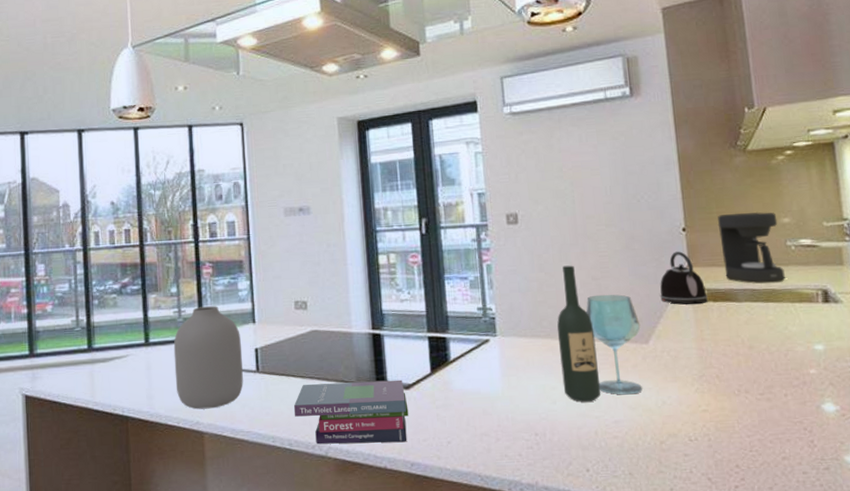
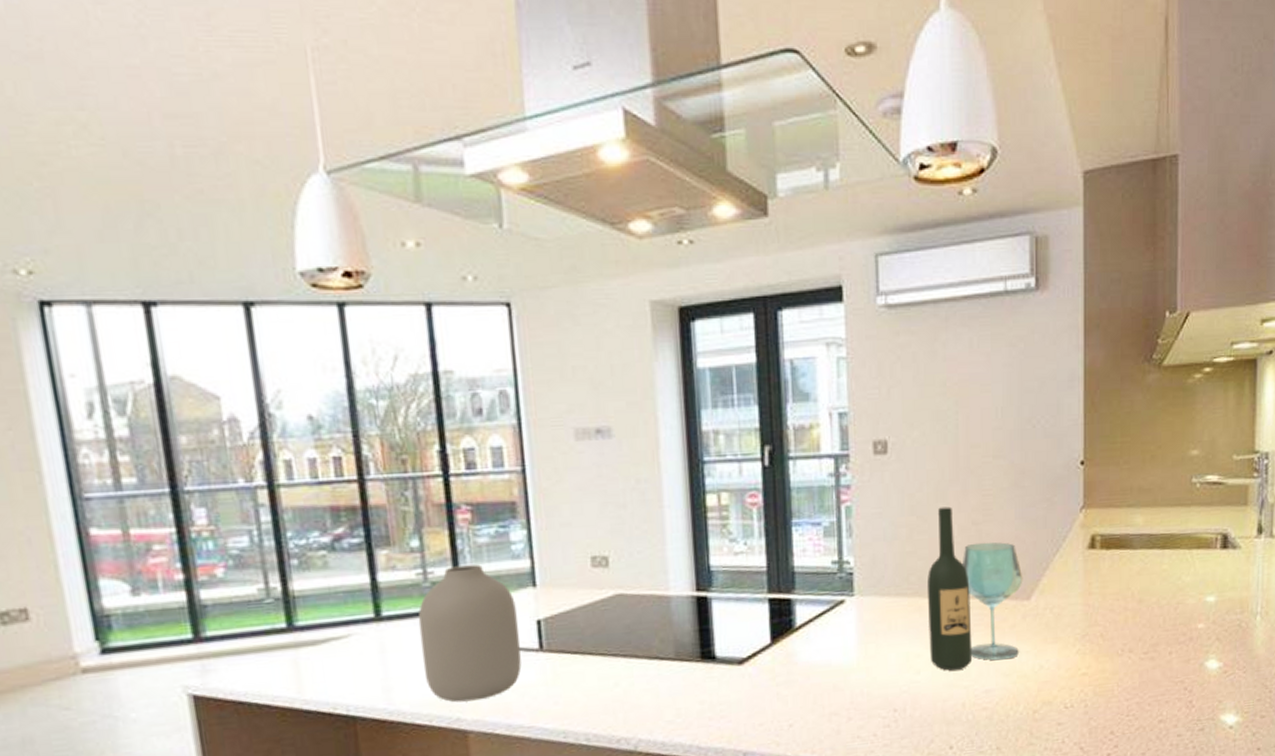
books: present [294,379,409,445] -> none [592,653,742,738]
kettle: present [660,251,709,305] -> none [1048,489,1101,554]
coffee maker: present [717,211,785,284] -> none [1120,441,1186,528]

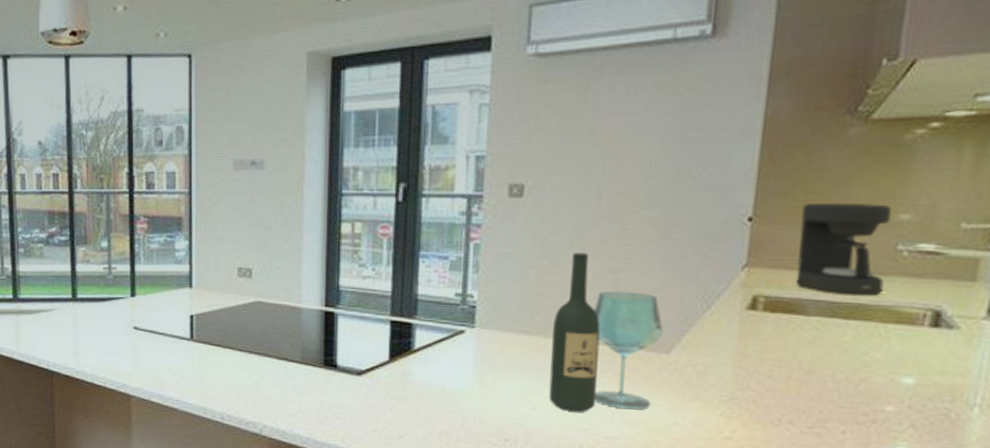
vase: present [418,564,522,703] -> none [102,265,175,373]
coffee maker: none [1120,441,1186,528] -> present [795,202,893,297]

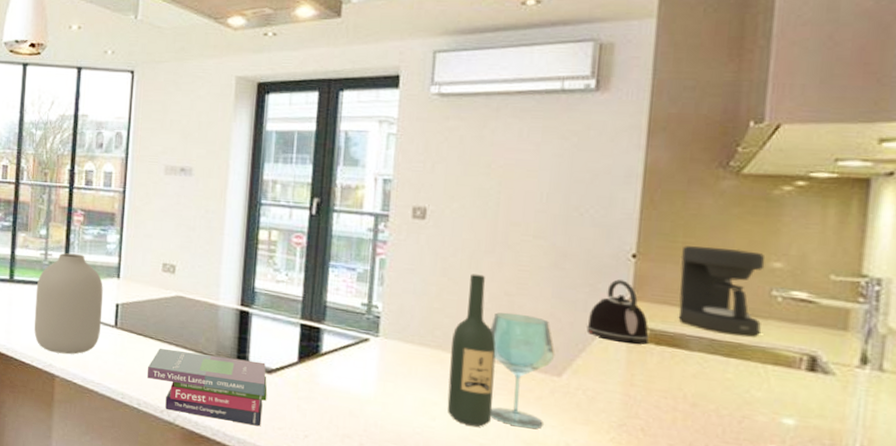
vase: none [102,265,175,373] -> present [34,253,103,355]
books: none [229,358,358,431] -> present [147,348,268,426]
kettle: none [697,246,765,313] -> present [586,279,650,345]

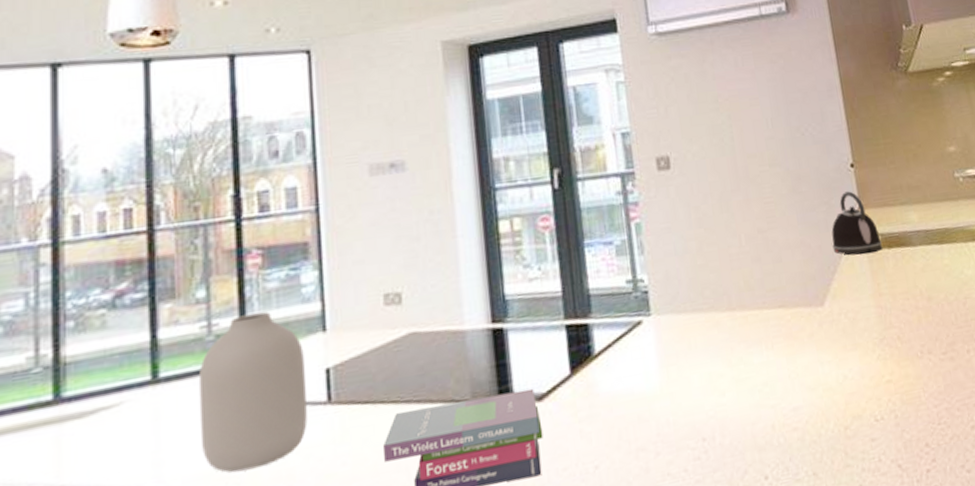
wine bottle: present [447,274,496,427] -> none [721,216,776,389]
wine glass: present [489,312,555,429] -> none [752,248,821,374]
coffee maker: present [678,246,766,338] -> none [885,140,957,224]

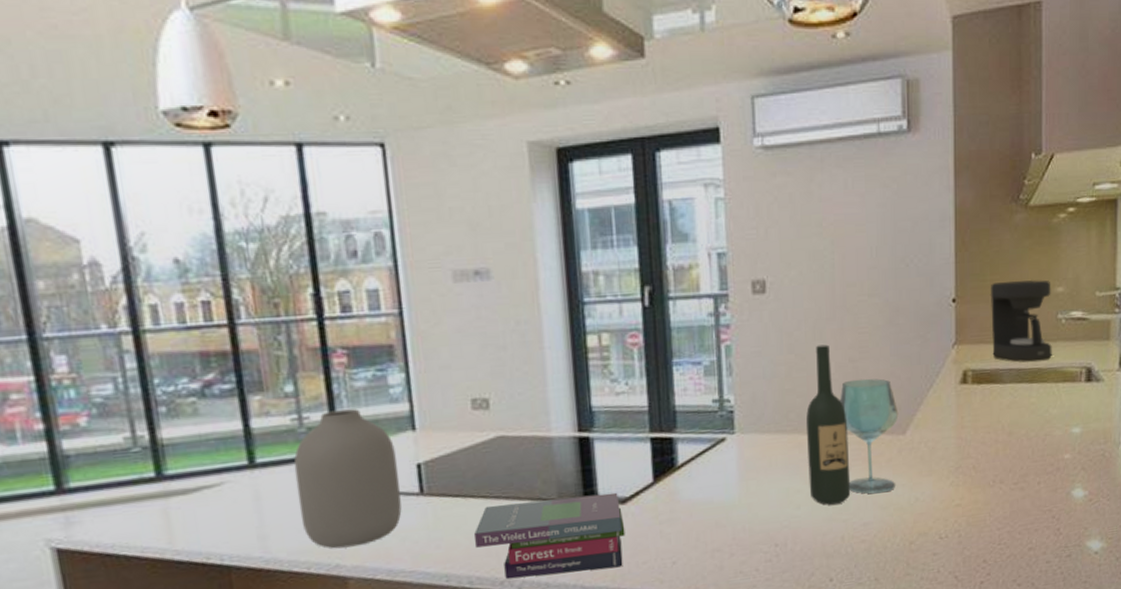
wine bottle: none [721,216,776,389] -> present [805,344,851,505]
wine glass: none [752,248,821,374] -> present [839,378,899,494]
kettle: present [831,191,883,255] -> none [922,326,973,389]
coffee maker: none [885,140,957,224] -> present [990,279,1052,363]

